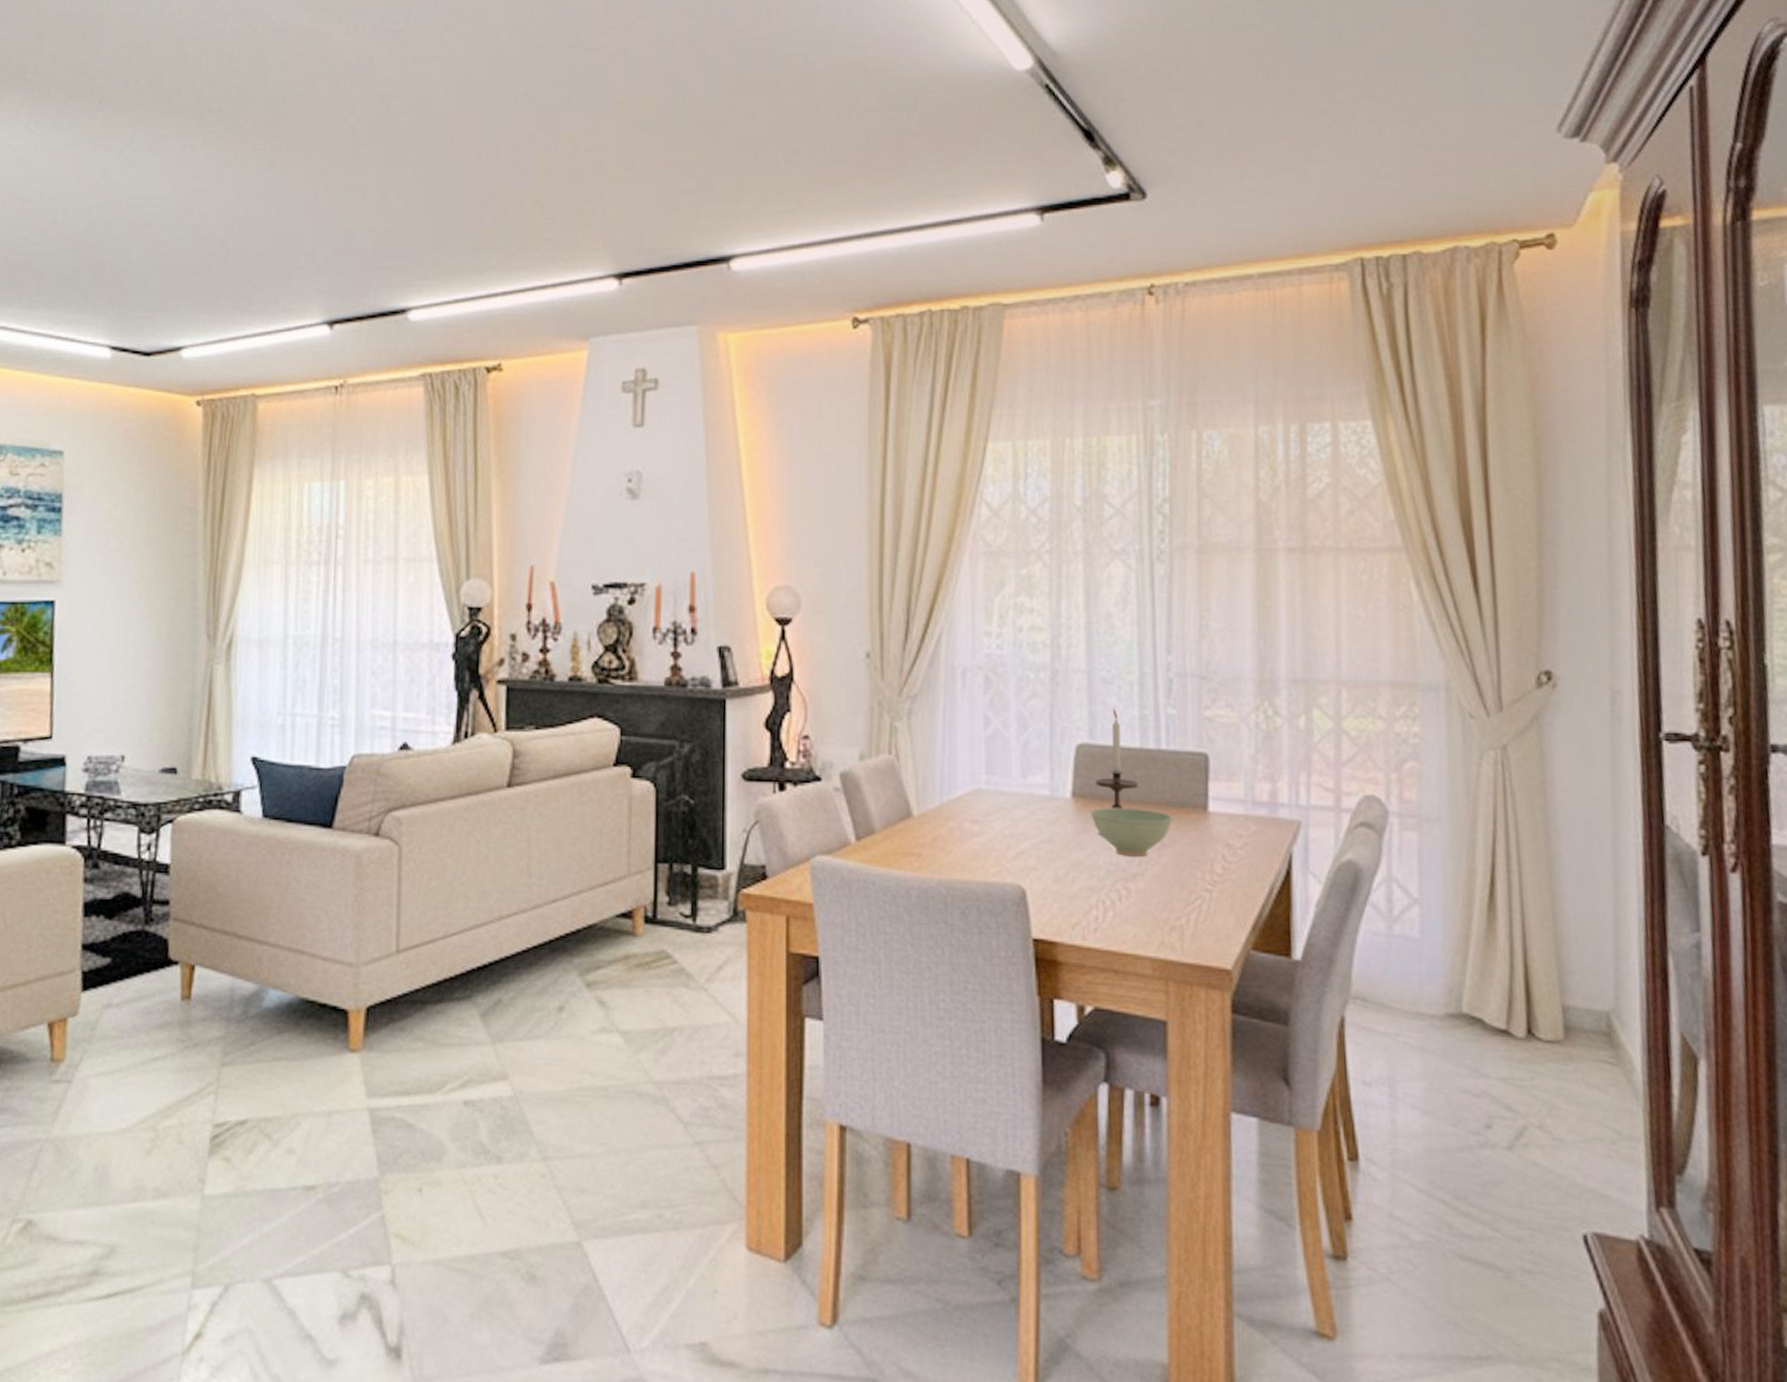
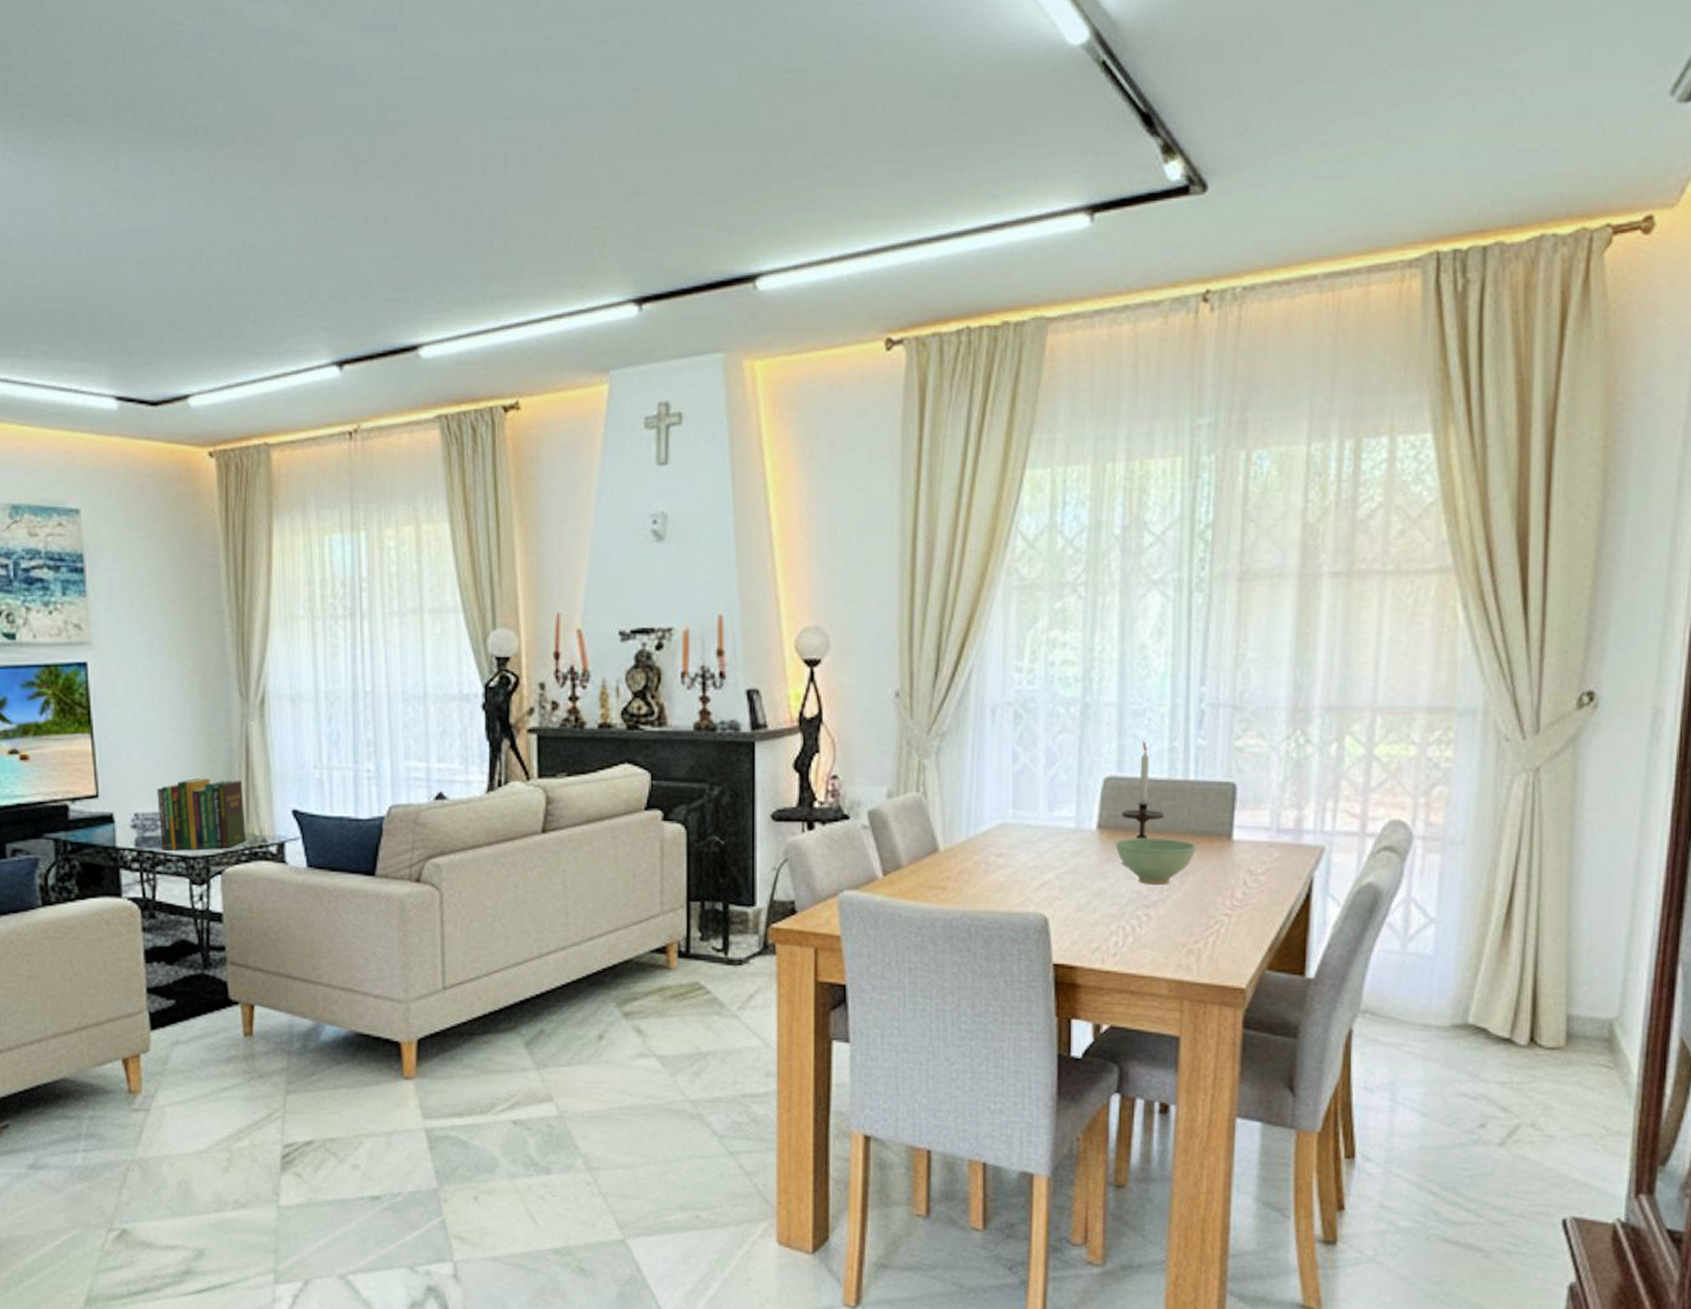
books: none [111,721,203,797] -> present [157,777,246,850]

